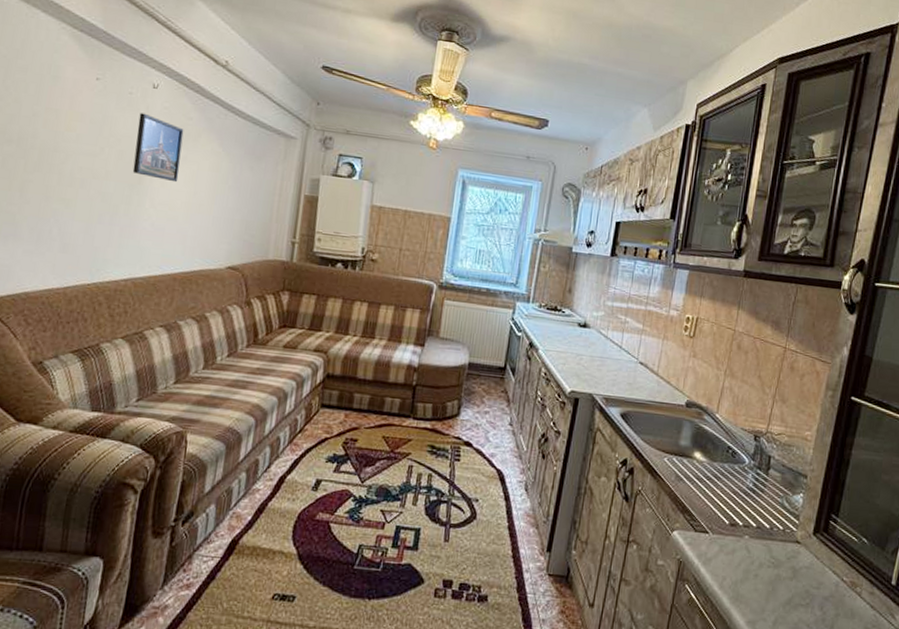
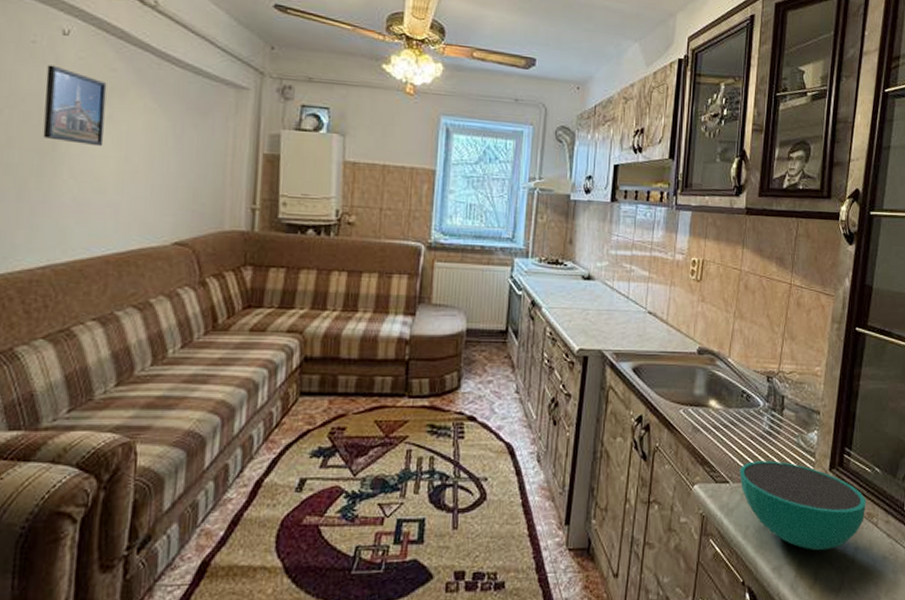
bowl: none [720,515,851,612] -> present [739,460,866,551]

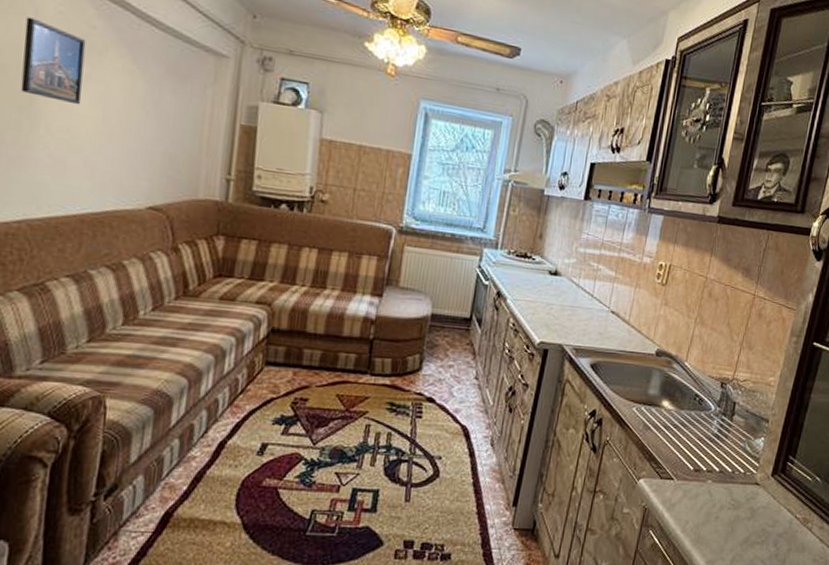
bowl: present [739,460,866,551] -> none [684,461,804,549]

